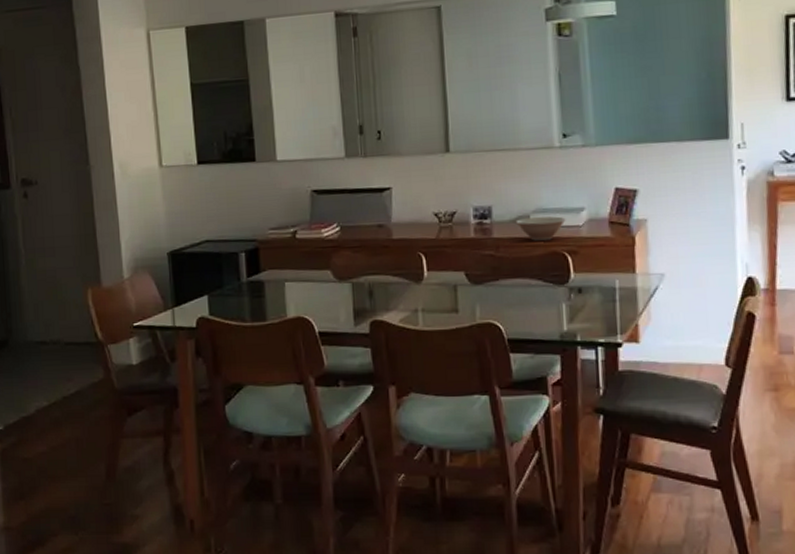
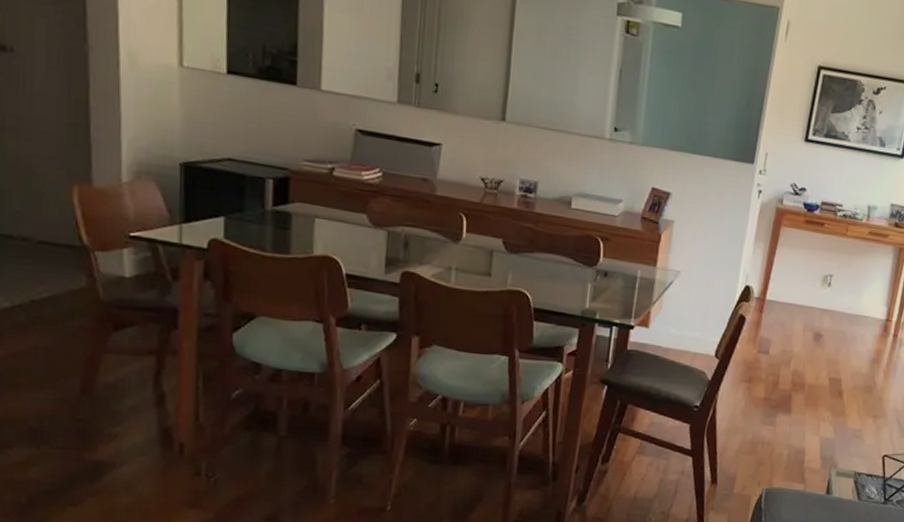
bowl: present [515,216,566,241] -> none [558,199,604,224]

